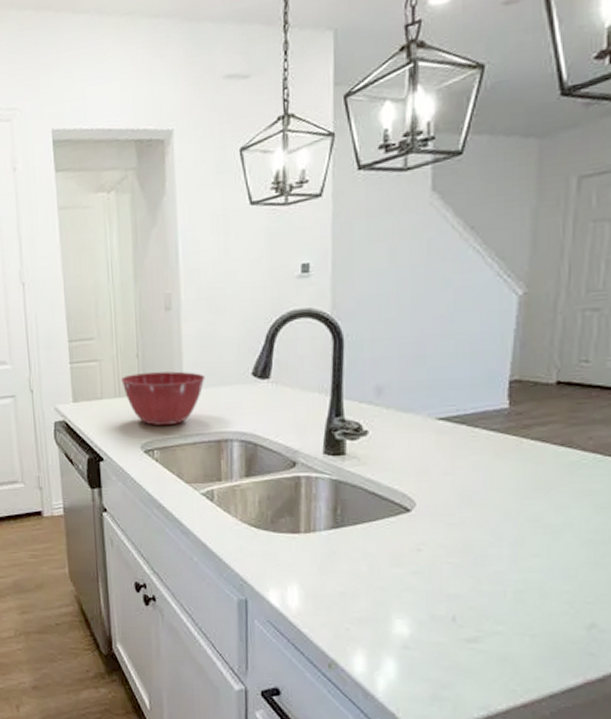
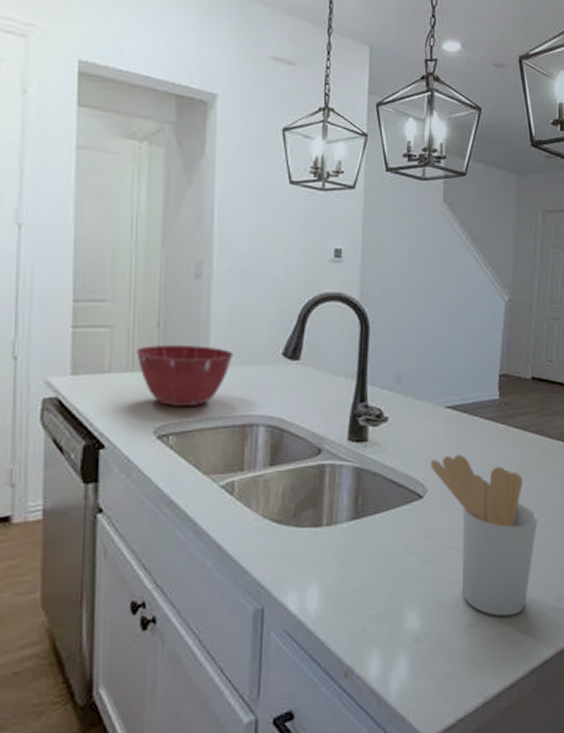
utensil holder: none [419,468,562,638] -> present [430,454,538,617]

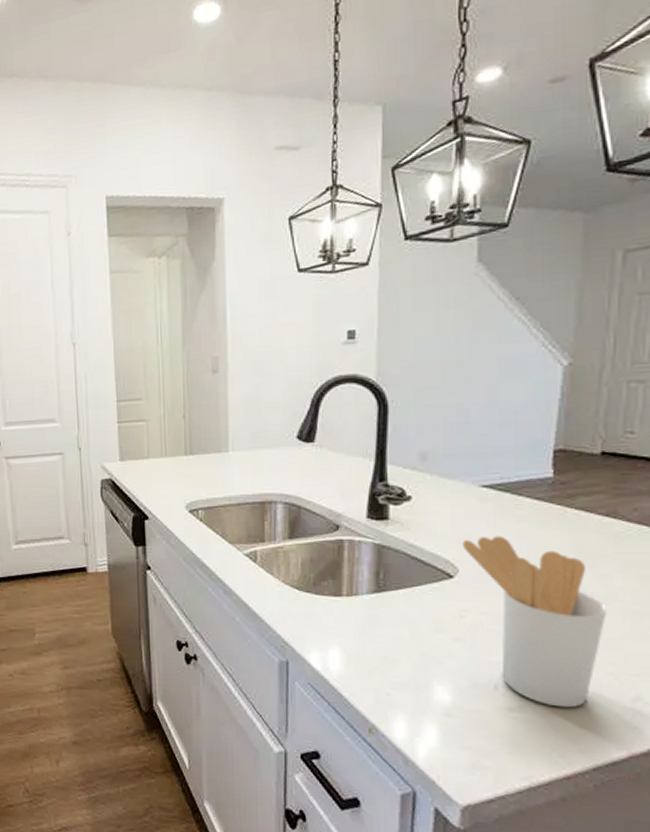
mixing bowl: present [136,345,234,407] -> none [168,433,251,487]

